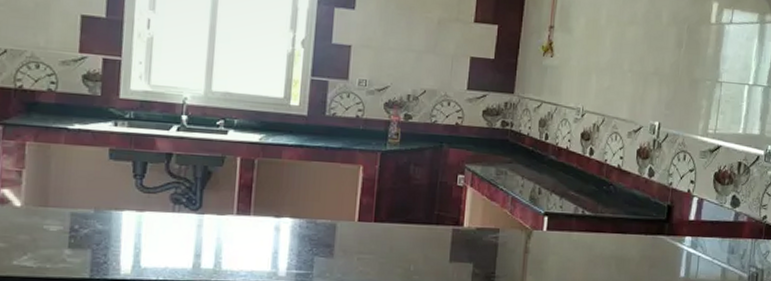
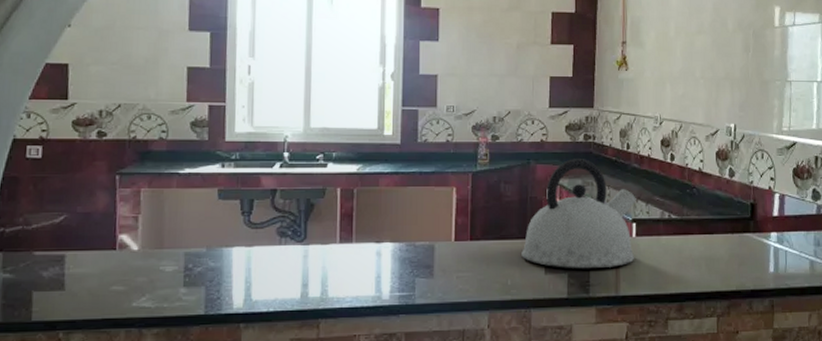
kettle: none [427,145,551,260] -> present [521,159,636,269]

